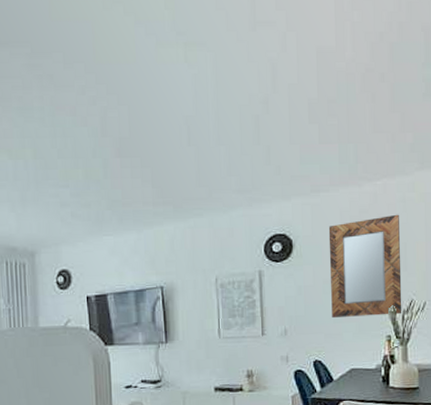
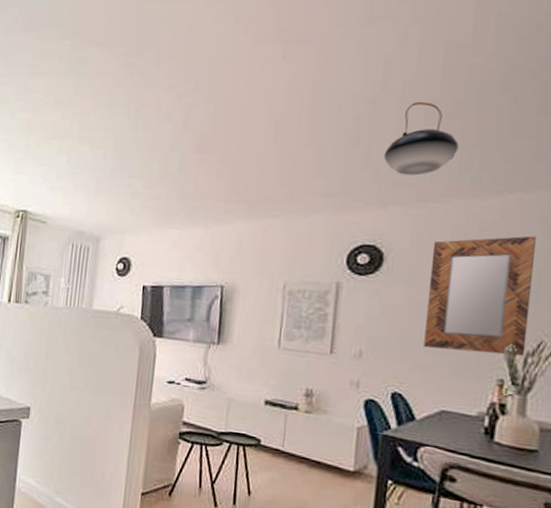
pendant light: none [281,102,337,169] -> present [383,102,459,175]

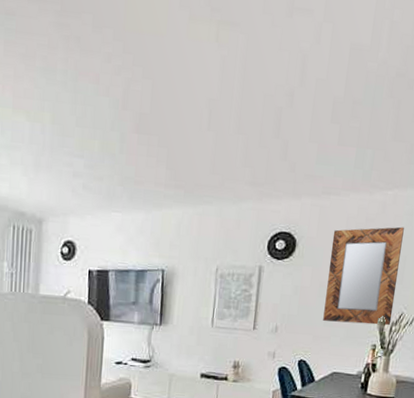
pendant light: present [383,102,459,175] -> none [299,99,356,170]

